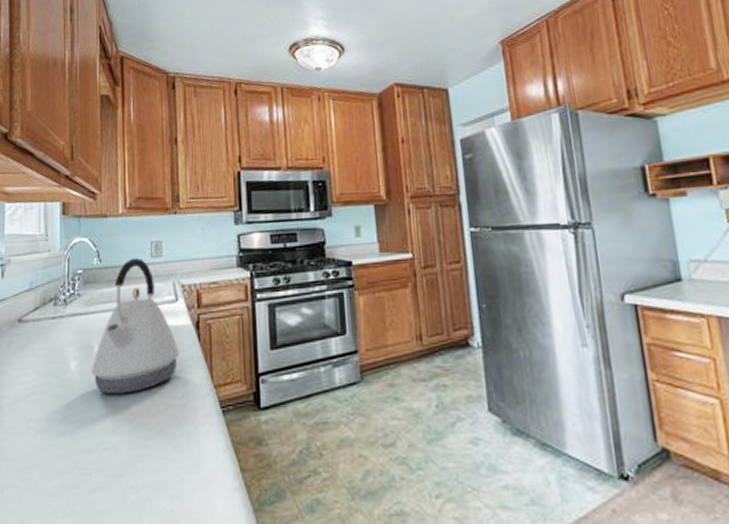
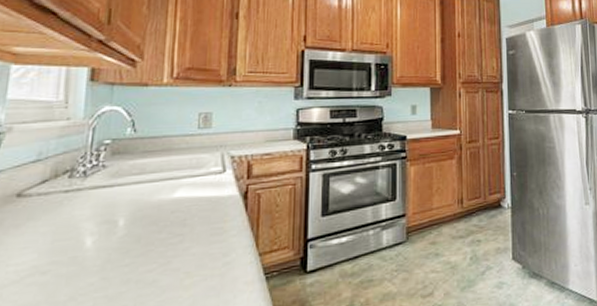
kettle: present [91,257,179,395] -> none [112,128,222,270]

